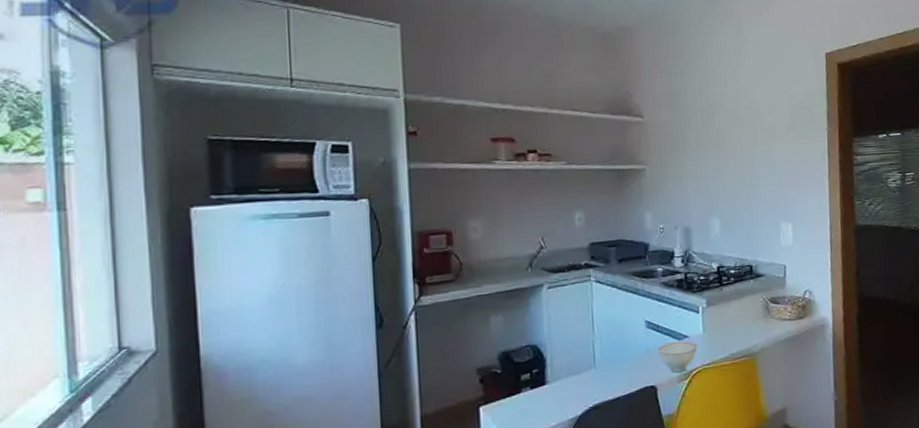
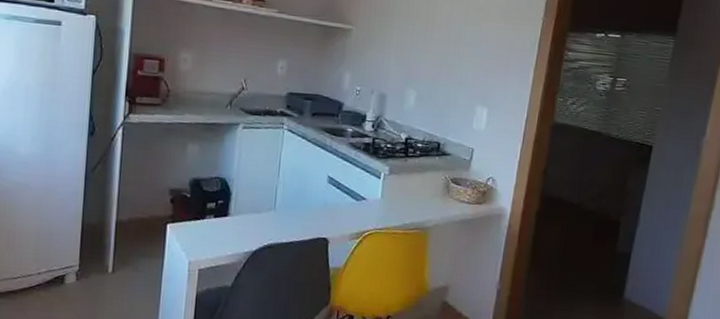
bowl: present [657,340,698,373] -> none [335,200,374,231]

